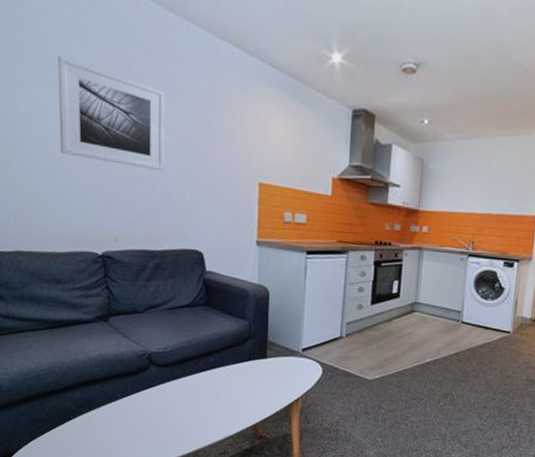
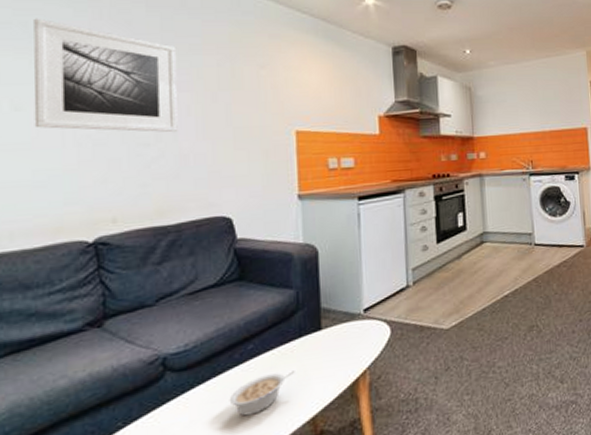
legume: none [194,384,244,412] -> present [229,370,295,416]

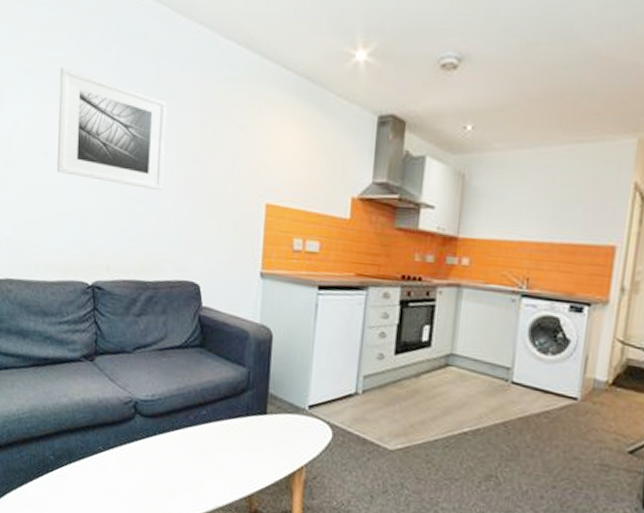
legume: present [229,370,295,416] -> none [182,442,239,476]

